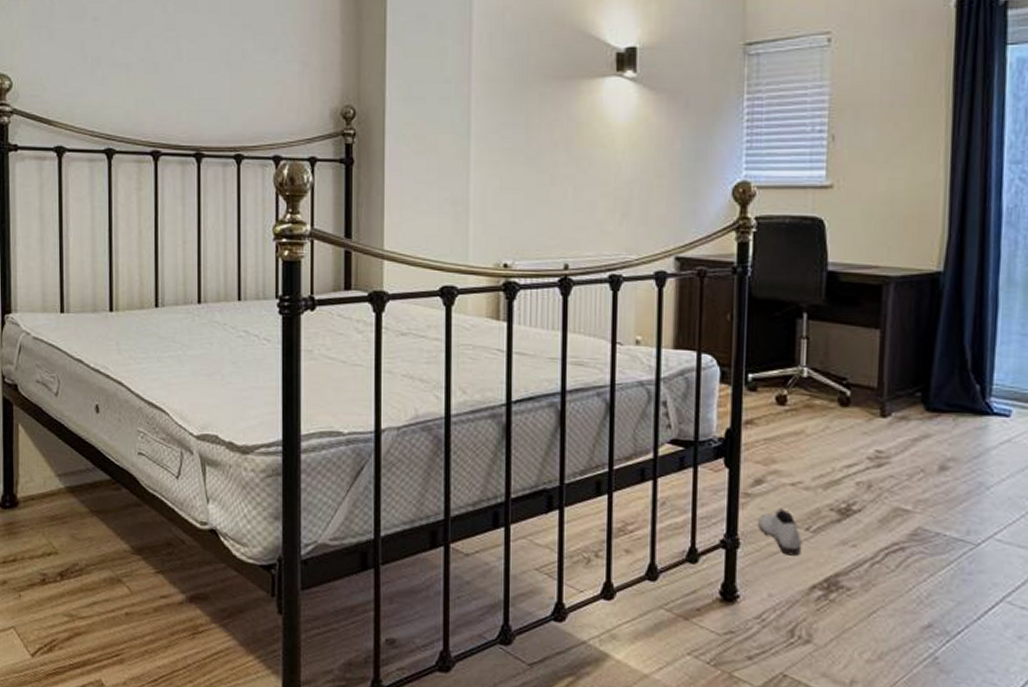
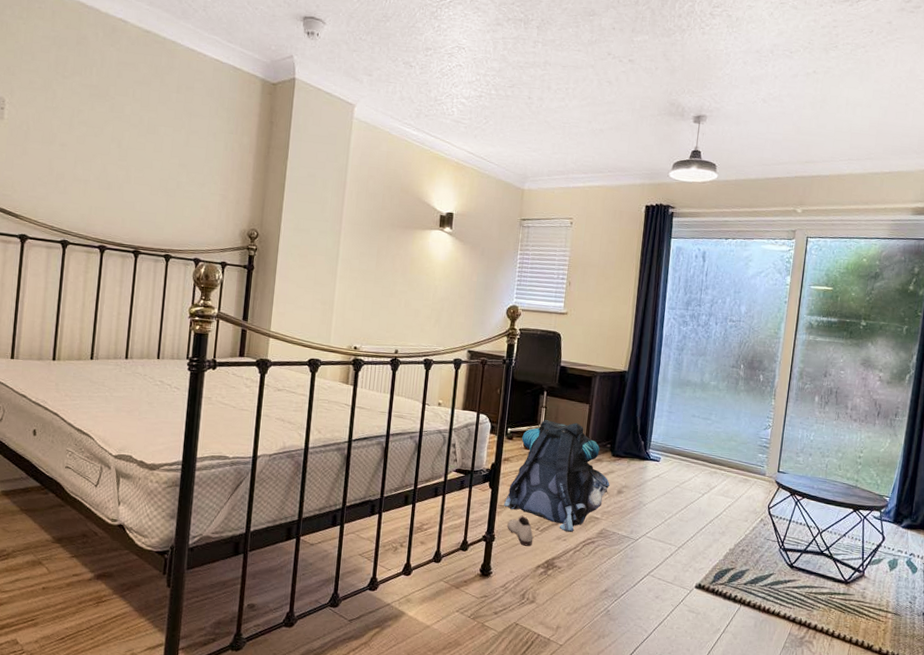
backpack: none [749,358,925,533] -> present [503,420,610,532]

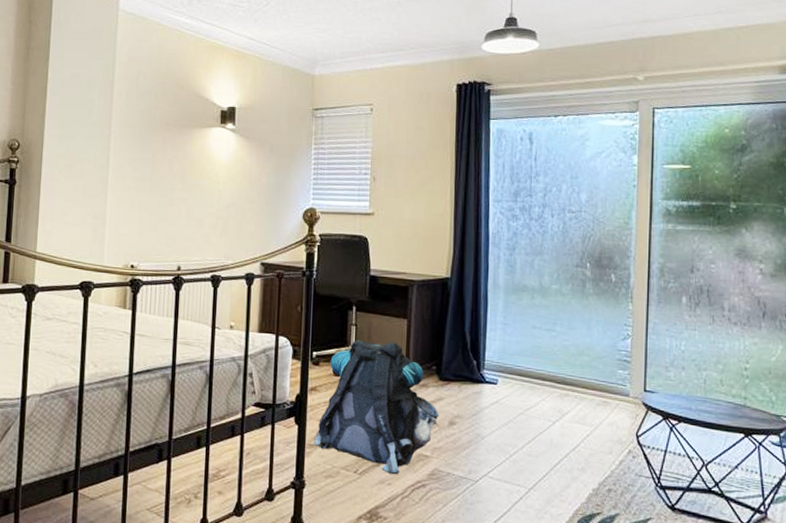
shoe: present [507,515,534,546] -> none [319,456,351,493]

